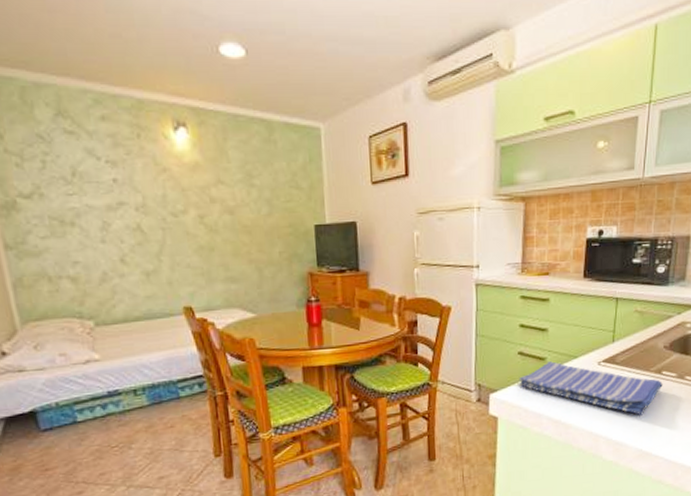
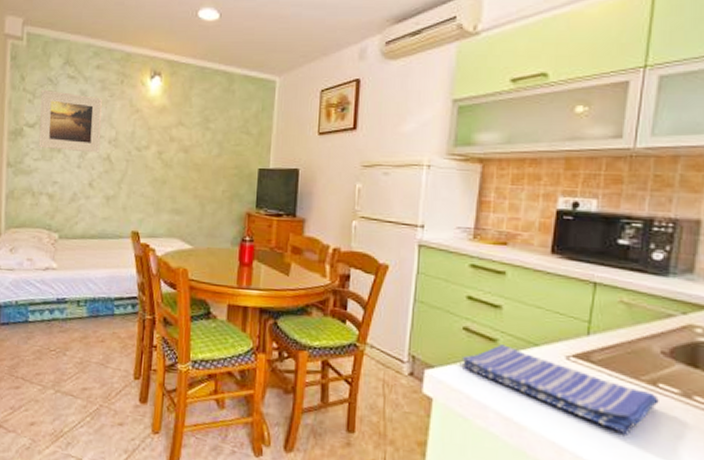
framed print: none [30,149,127,224] -> present [38,89,102,153]

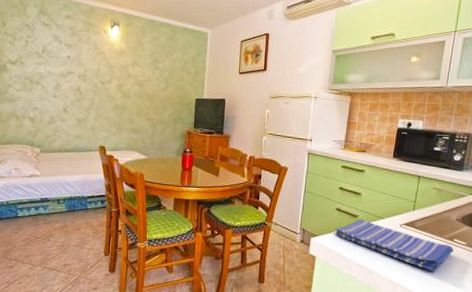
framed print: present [38,89,102,153] -> none [20,33,73,86]

